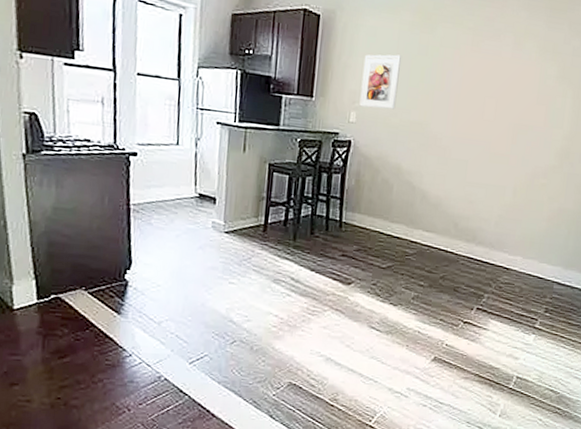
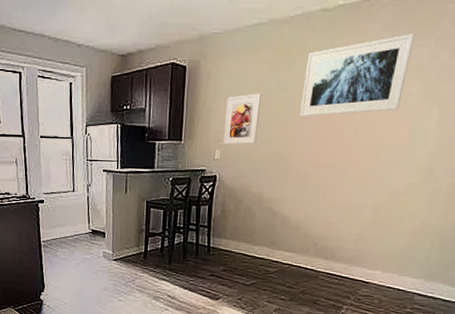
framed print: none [440,15,550,90] -> present [299,34,415,117]

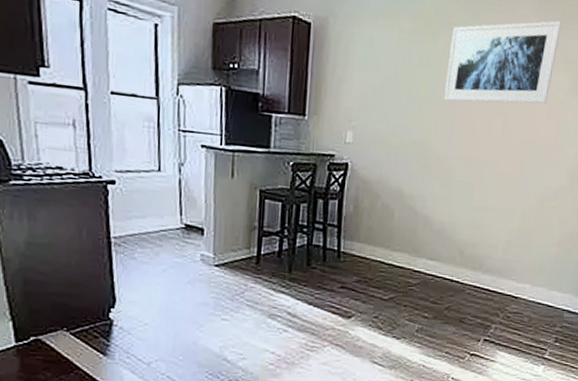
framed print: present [223,93,262,145] -> none [356,67,402,128]

